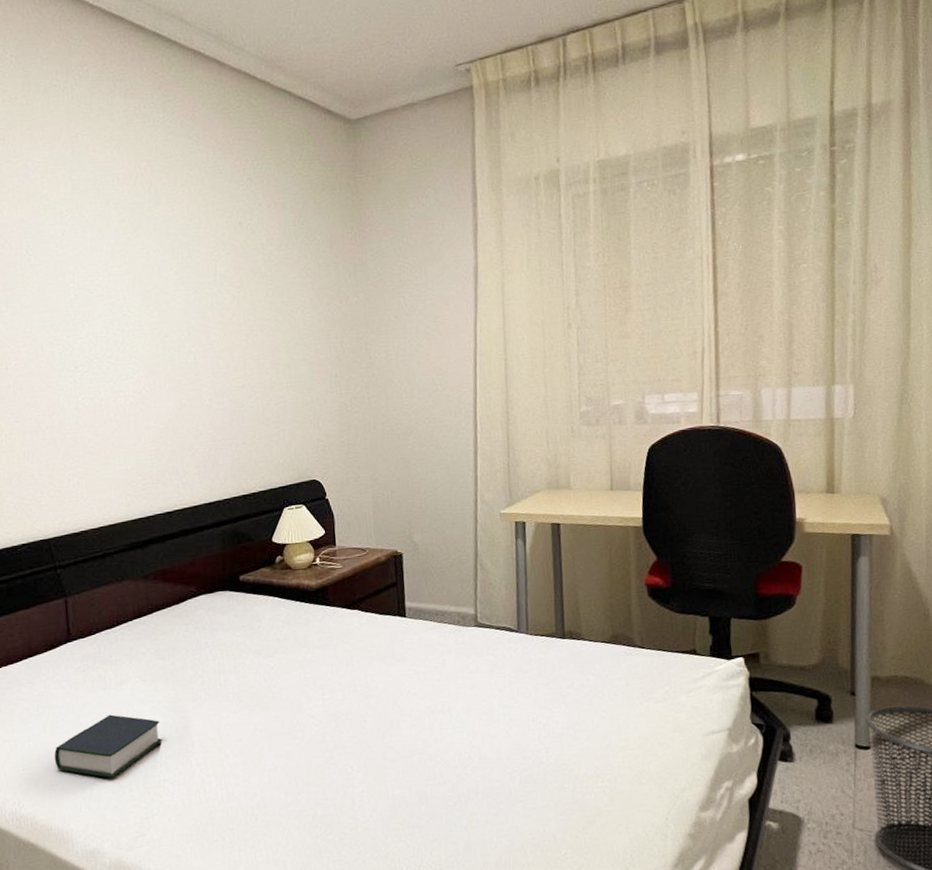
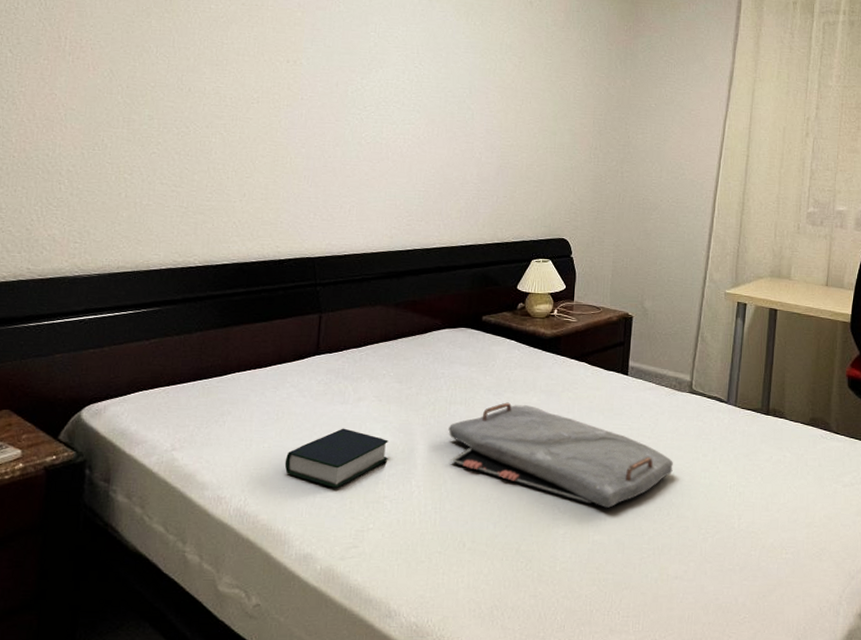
serving tray: none [221,663,468,760] -> present [448,402,673,508]

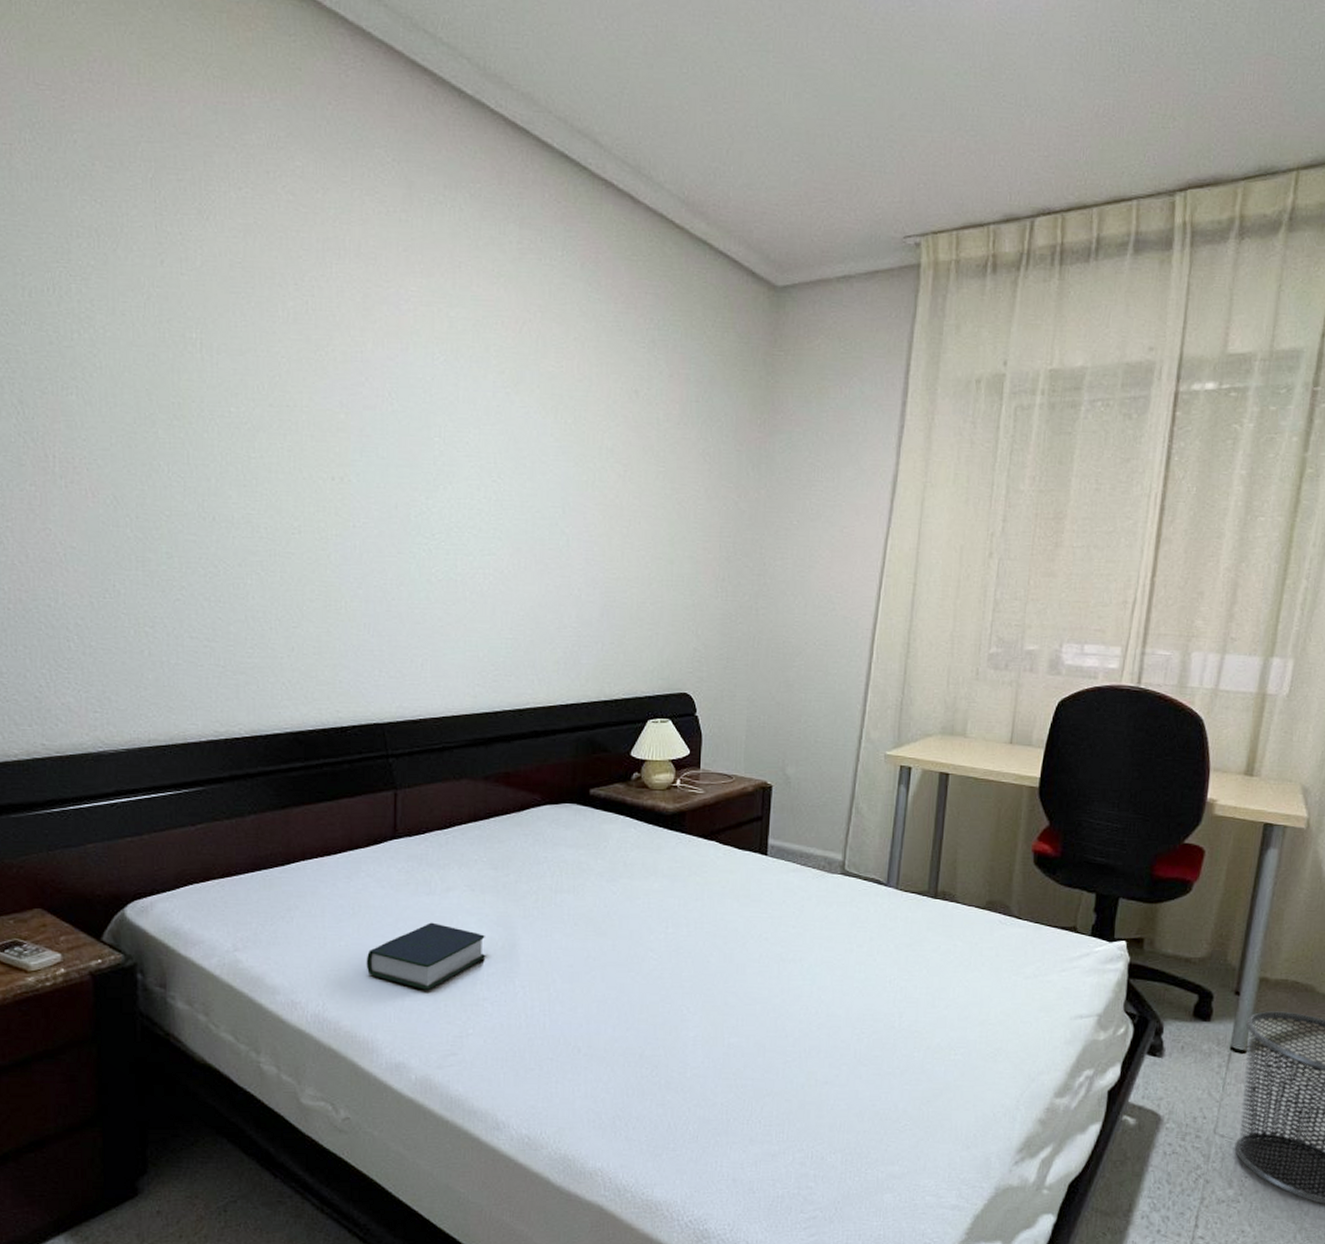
serving tray: present [448,402,673,508] -> none [555,889,822,1007]

